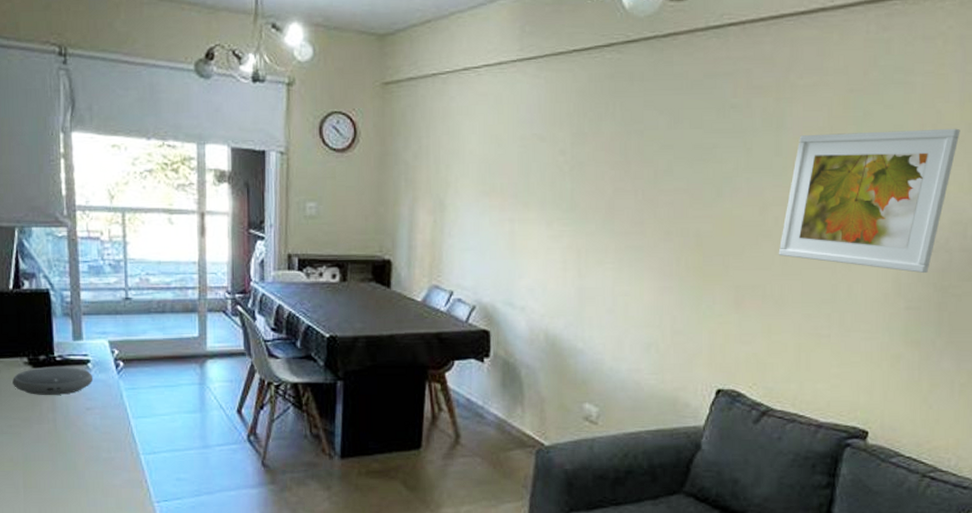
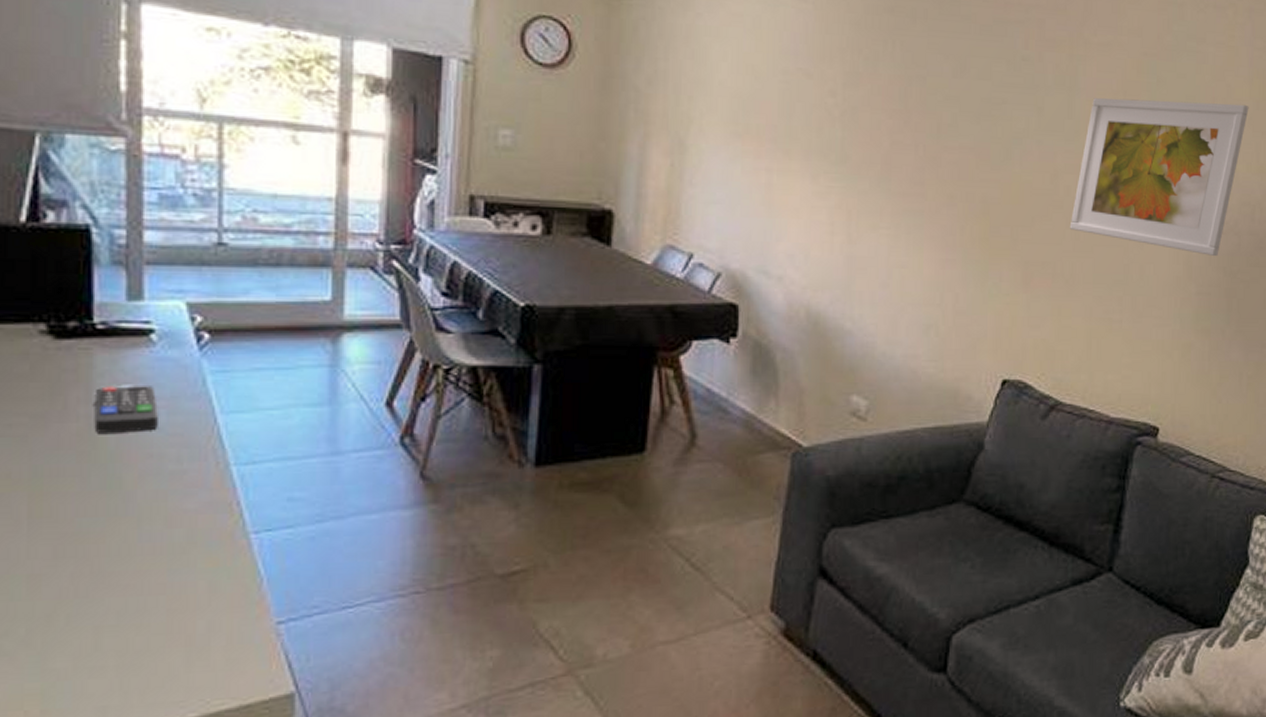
speaker: present [12,367,94,395] -> none [17,339,159,379]
remote control: none [57,399,95,432] -> present [94,386,158,433]

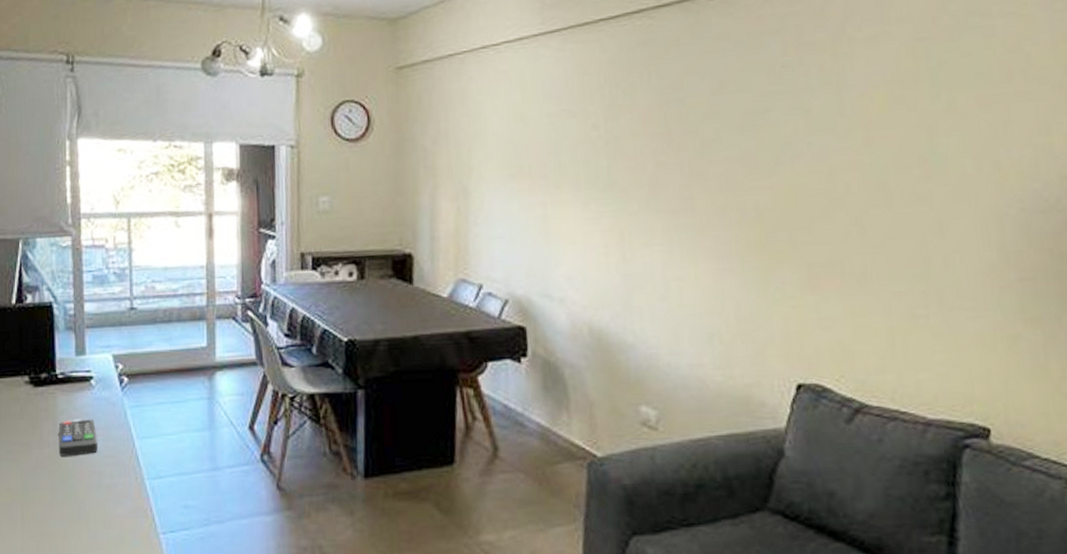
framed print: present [1069,98,1249,257] -> none [854,72,1057,239]

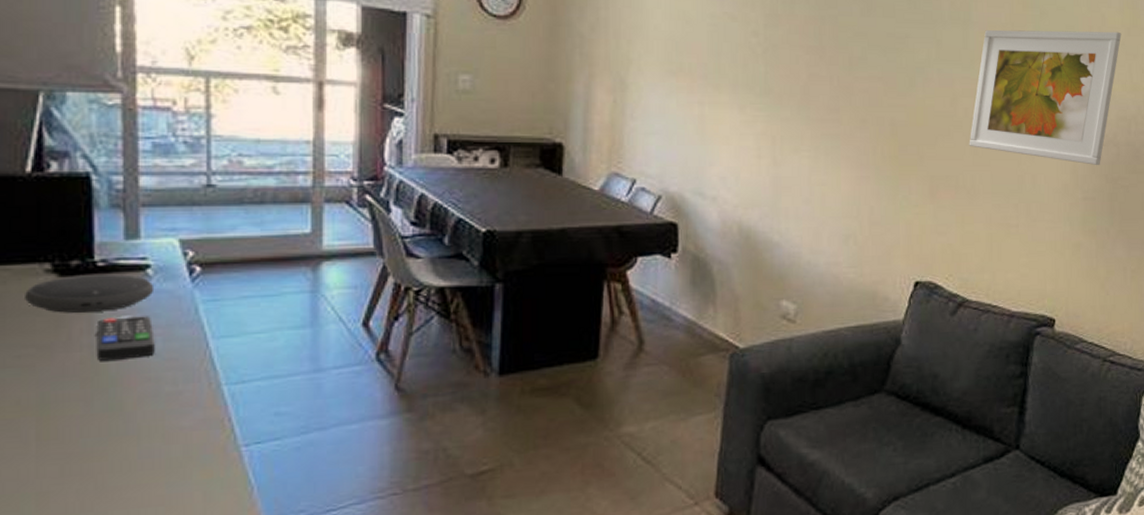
speaker: none [13,385,96,417] -> present [25,274,155,313]
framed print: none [854,72,1057,239] -> present [969,30,1122,166]

